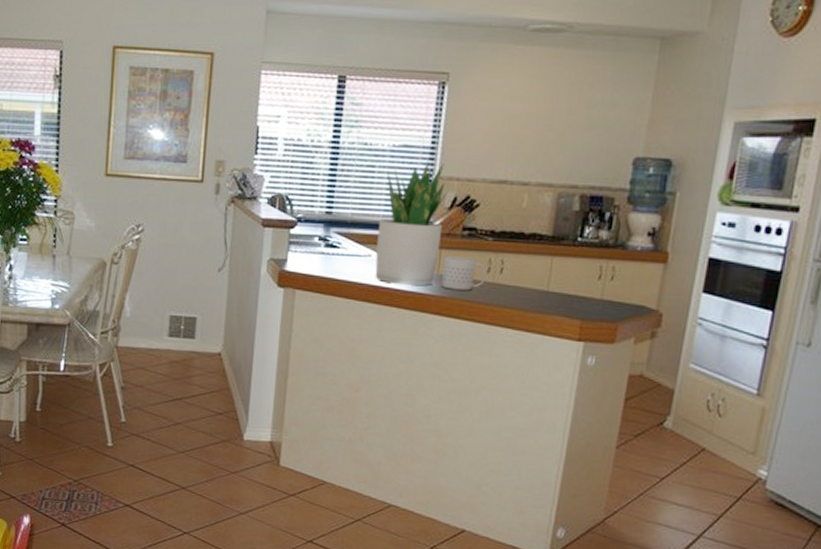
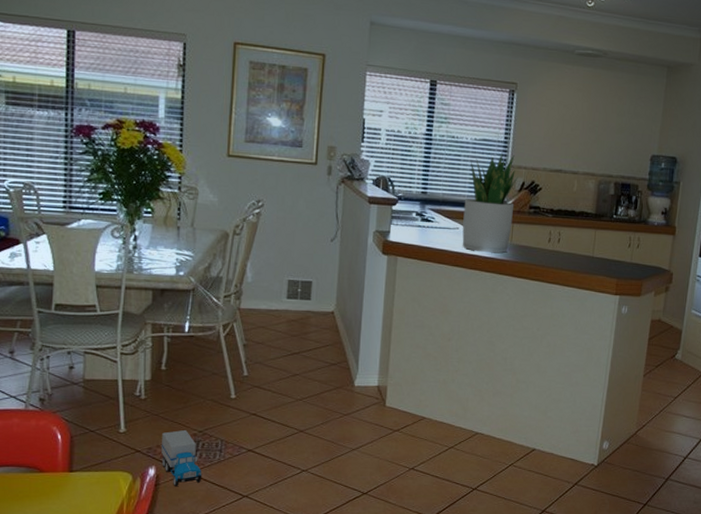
toy truck: none [36,477,77,539] -> present [161,429,202,487]
mug: present [441,256,486,291] -> none [514,229,547,257]

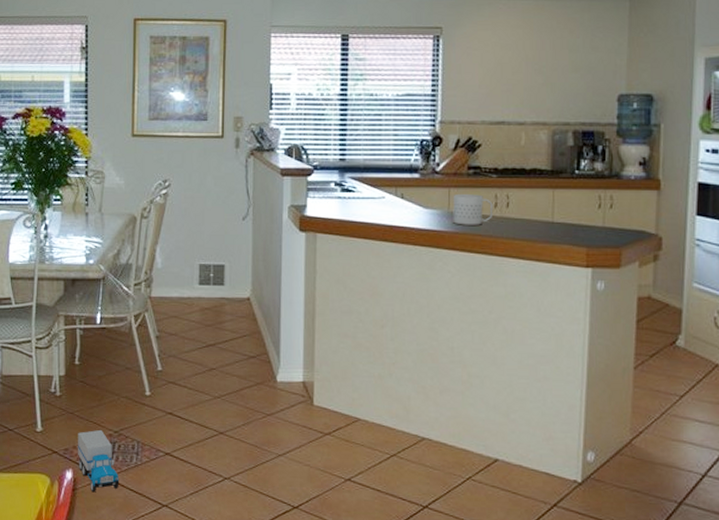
planter: present [462,152,518,254] -> none [389,107,452,224]
mug: none [514,229,547,257] -> present [453,194,493,225]

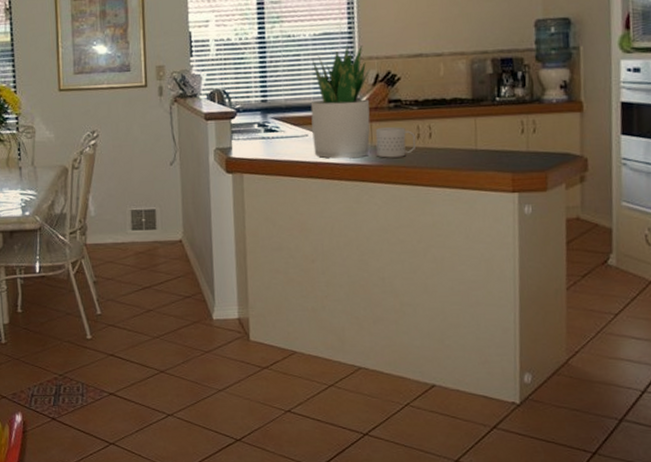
toy truck: present [78,429,120,493] -> none [24,373,67,434]
planter: none [389,107,452,224] -> present [310,44,371,159]

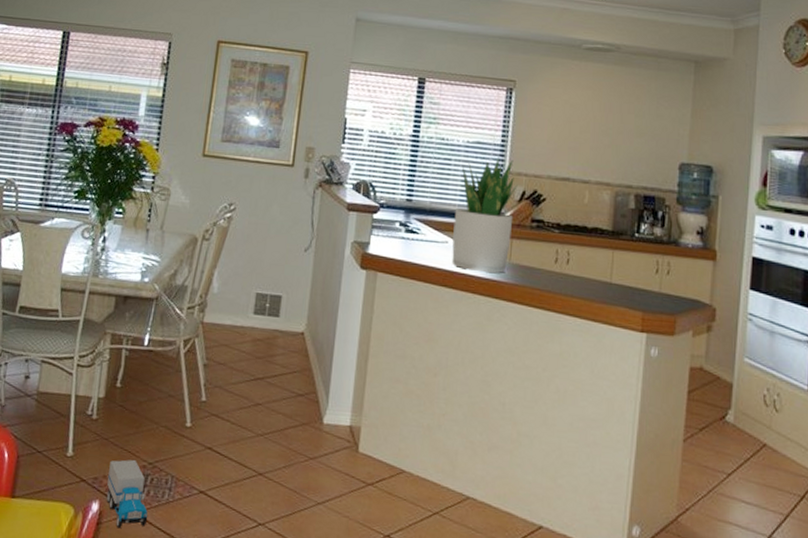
toy truck: none [24,373,67,434] -> present [107,459,148,529]
mug: present [375,127,417,158] -> none [513,246,554,279]

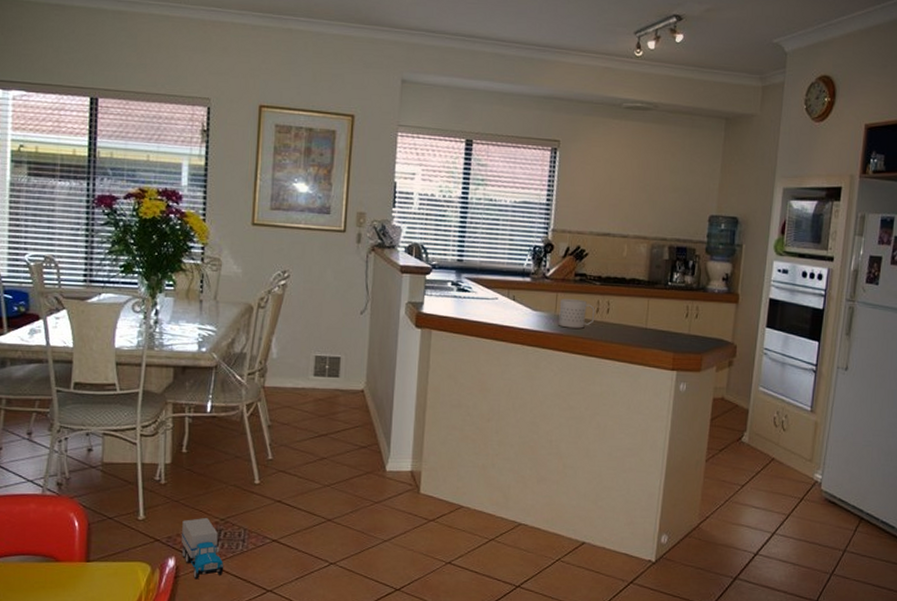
planter: present [451,157,518,274] -> none [501,215,562,326]
mug: none [513,246,554,279] -> present [559,299,595,329]

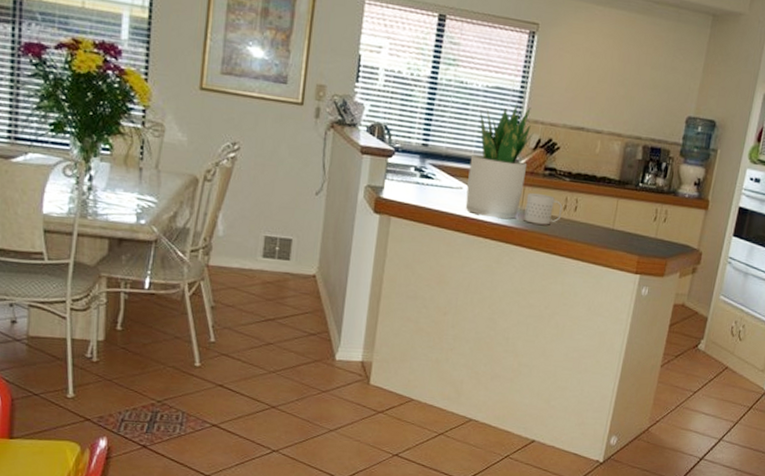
toy truck: present [182,517,224,580] -> none [114,398,160,462]
planter: none [501,215,562,326] -> present [465,103,534,220]

